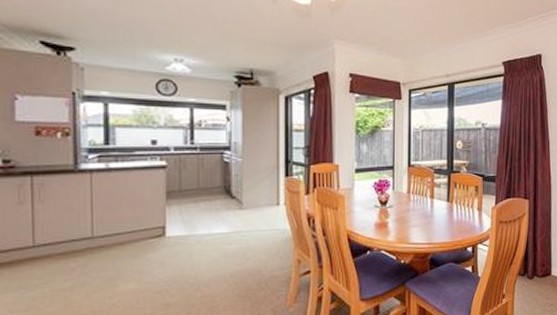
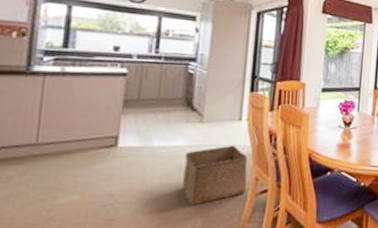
storage bin: none [228,229,289,289] -> present [183,145,248,206]

